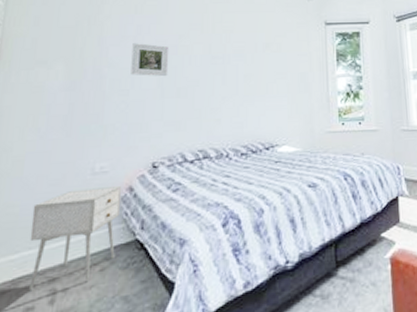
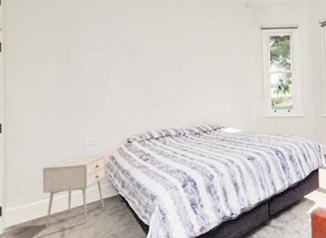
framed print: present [131,43,169,77] -> none [106,44,135,72]

